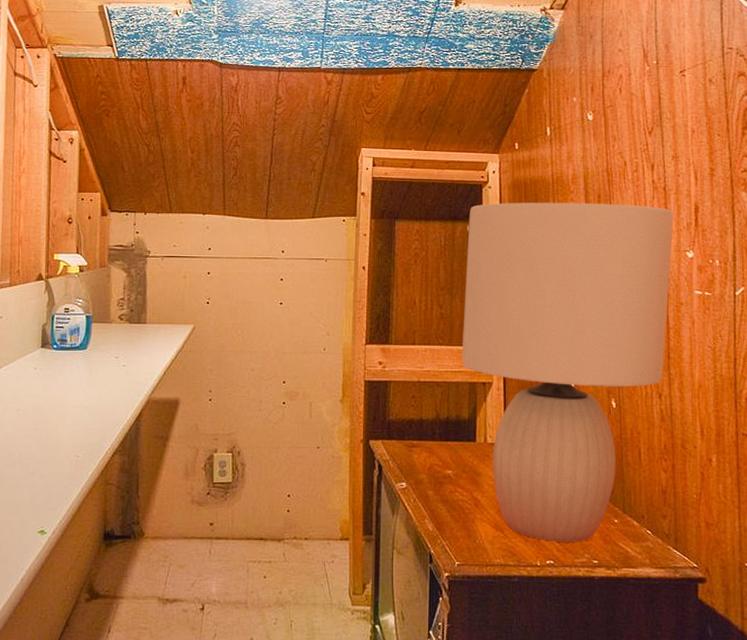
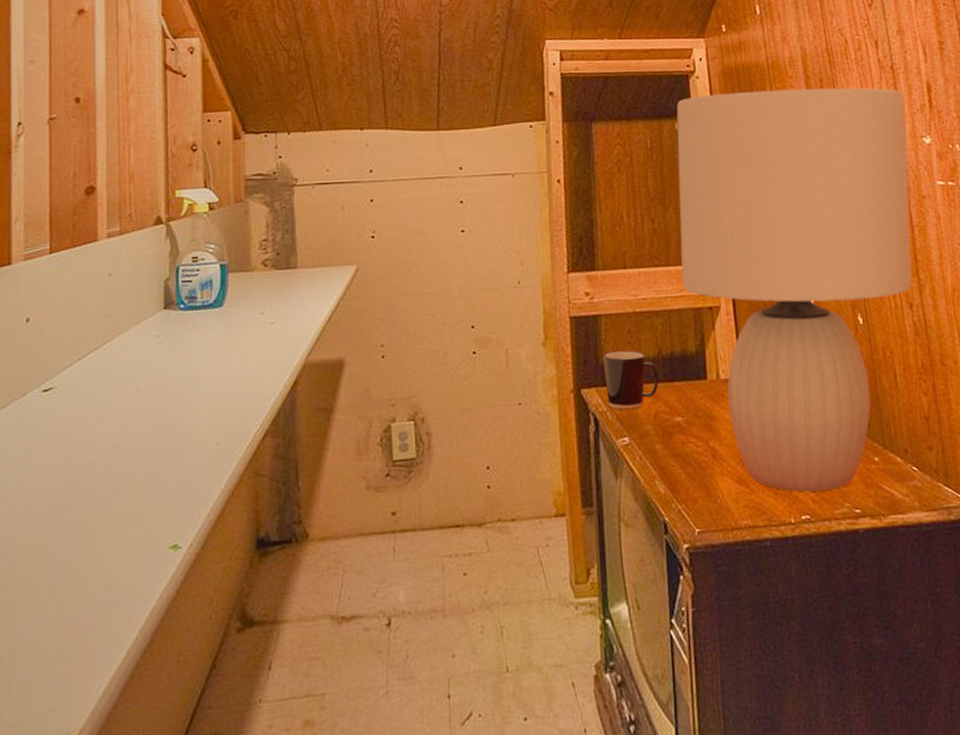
mug: none [389,412,435,461] -> present [603,351,659,410]

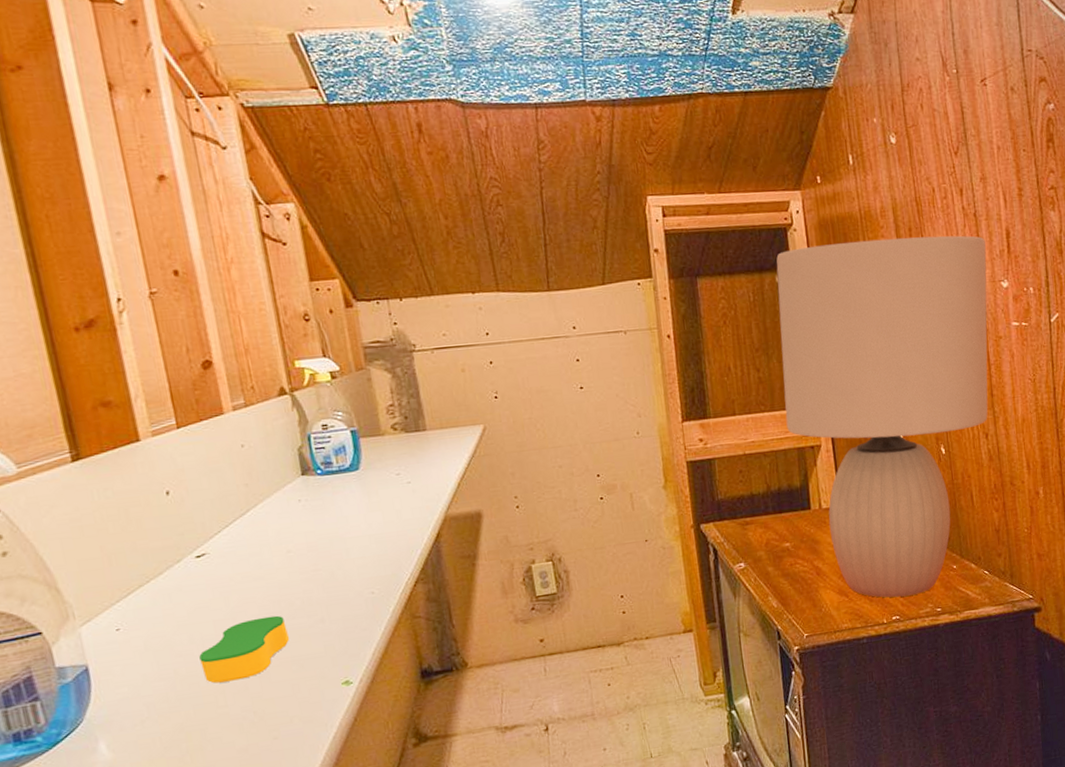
sponge: none [25,462,123,536] -> present [199,615,290,684]
mug: present [603,351,659,410] -> none [718,488,769,540]

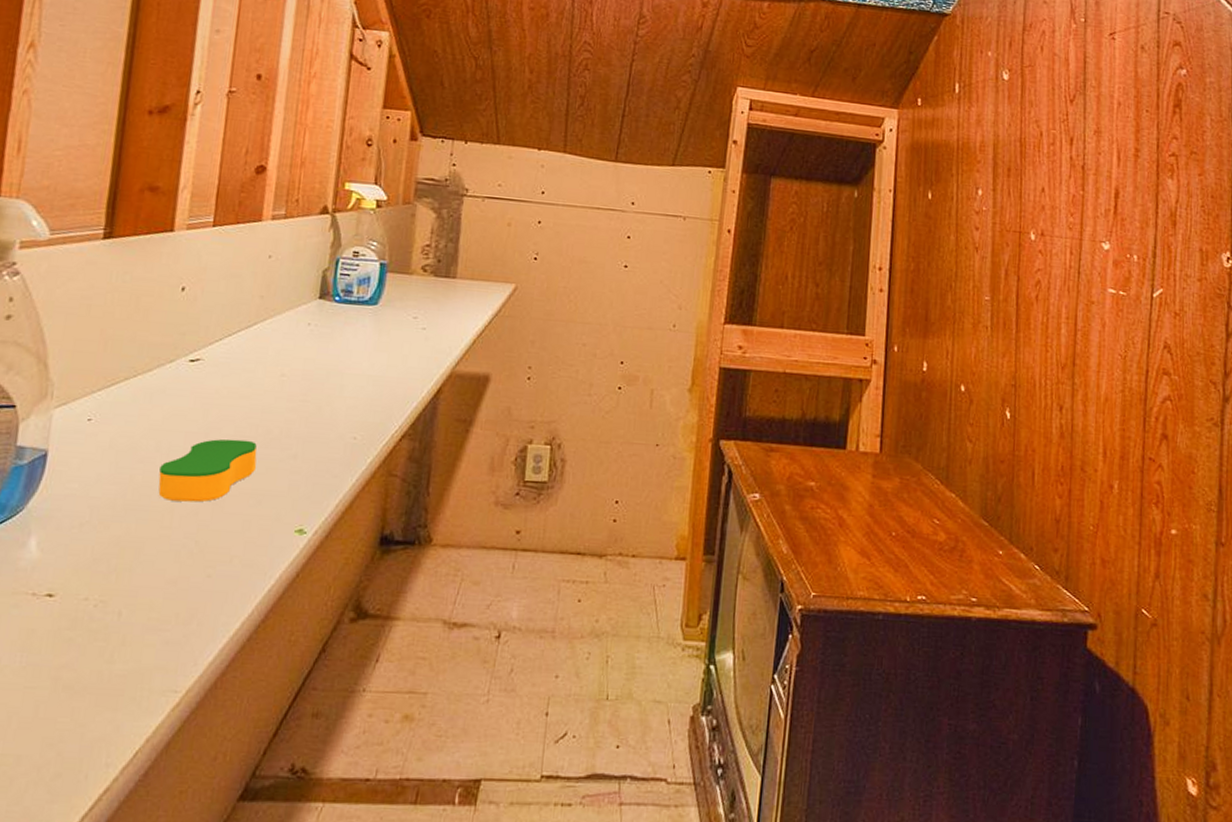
lamp: present [776,235,988,598] -> none [836,166,1090,576]

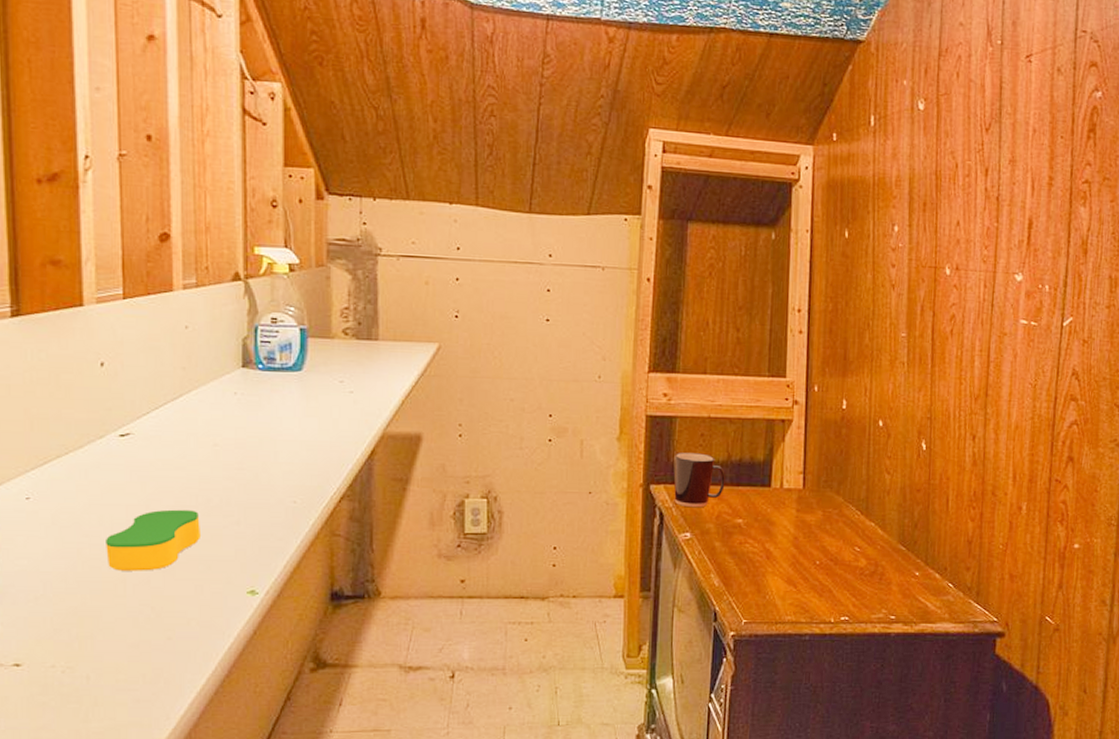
mug: none [744,408,799,468] -> present [673,453,725,508]

